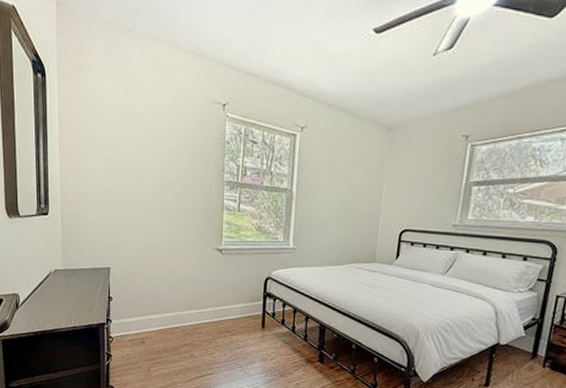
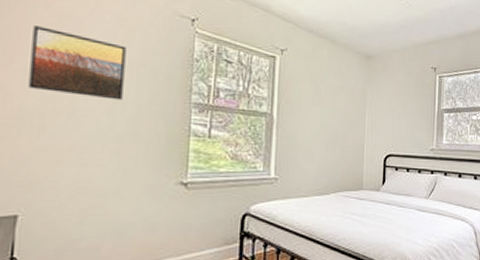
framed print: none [109,122,173,180] -> present [28,26,126,100]

